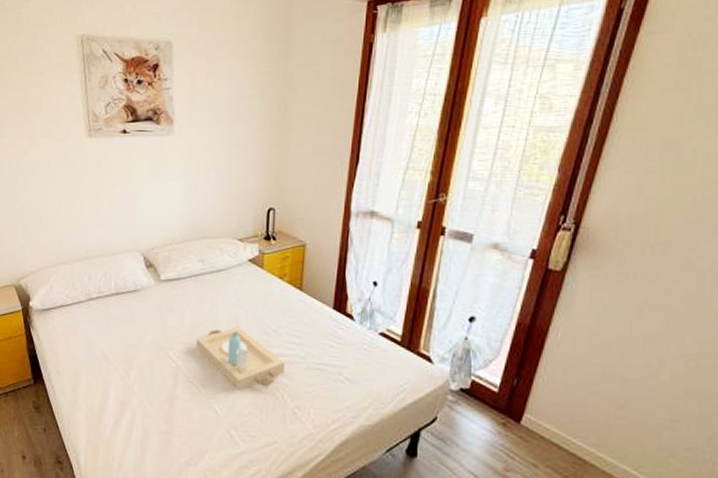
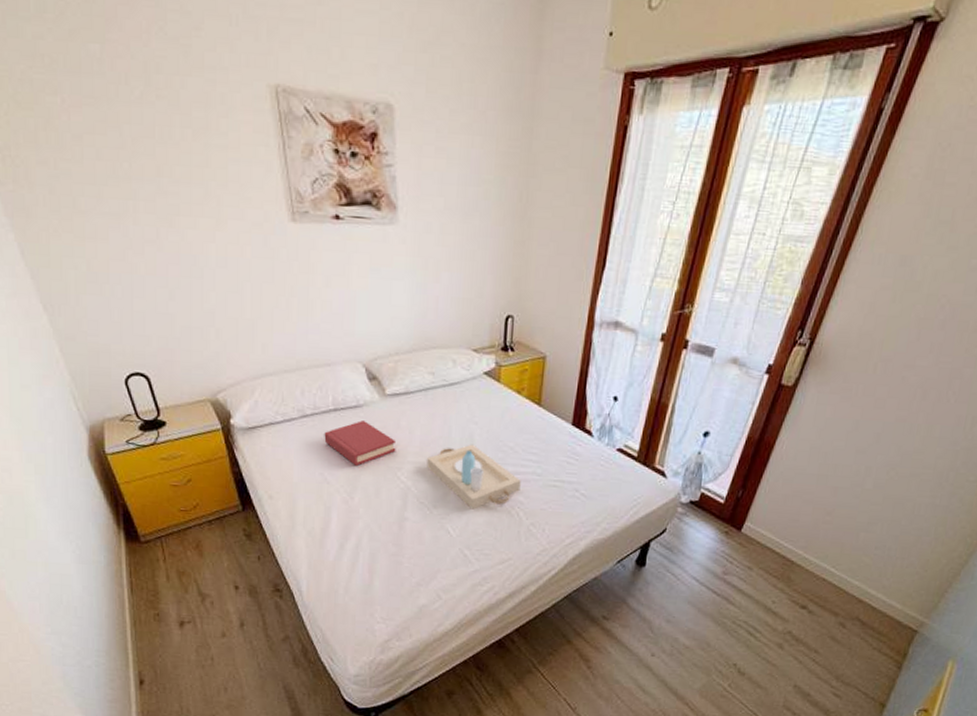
hardback book: none [106,304,169,346] -> present [324,420,396,467]

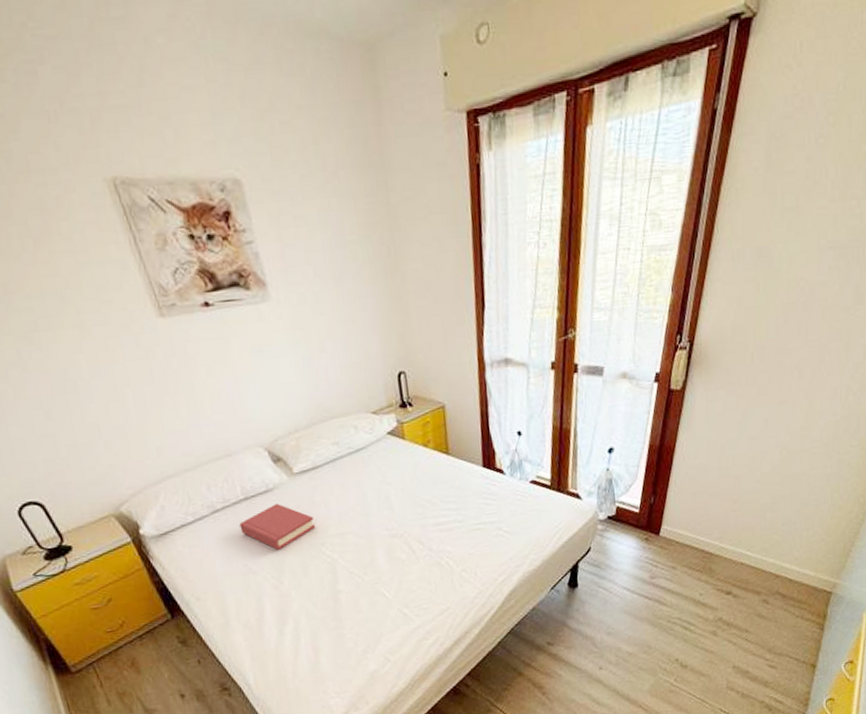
serving tray: present [427,444,521,510] -> none [348,505,446,569]

